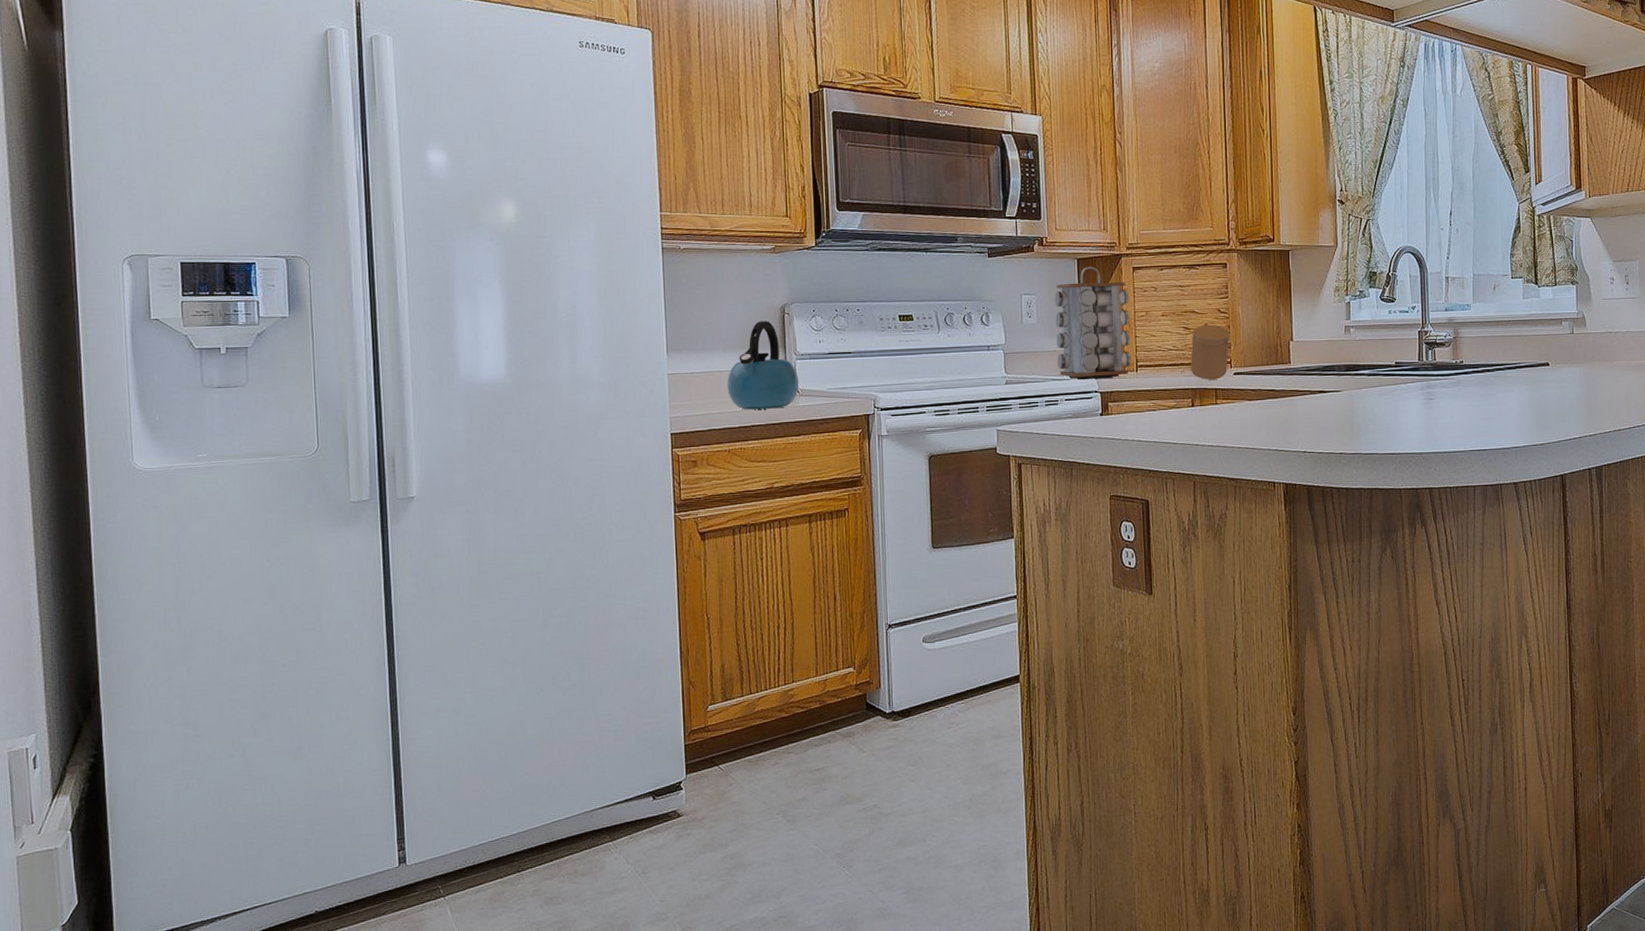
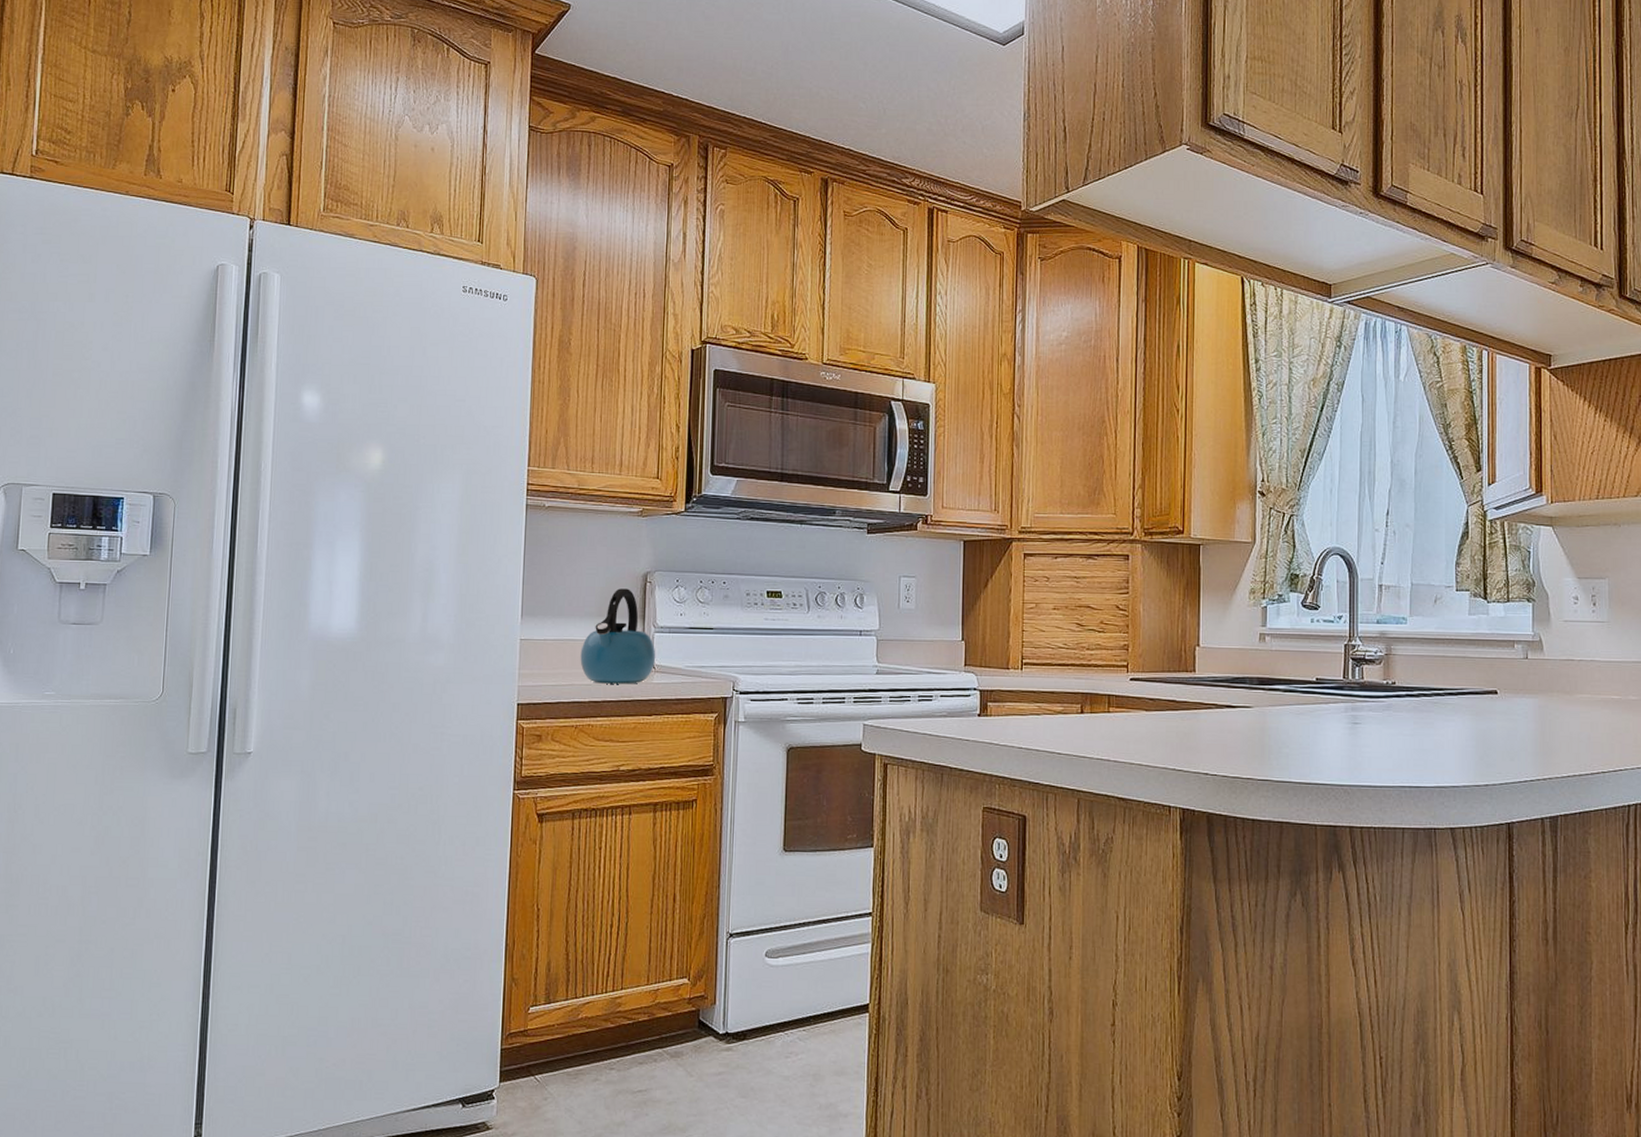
spice rack: present [1054,266,1132,379] -> none [934,549,1018,675]
canister: present [1176,322,1240,380] -> none [1066,619,1139,684]

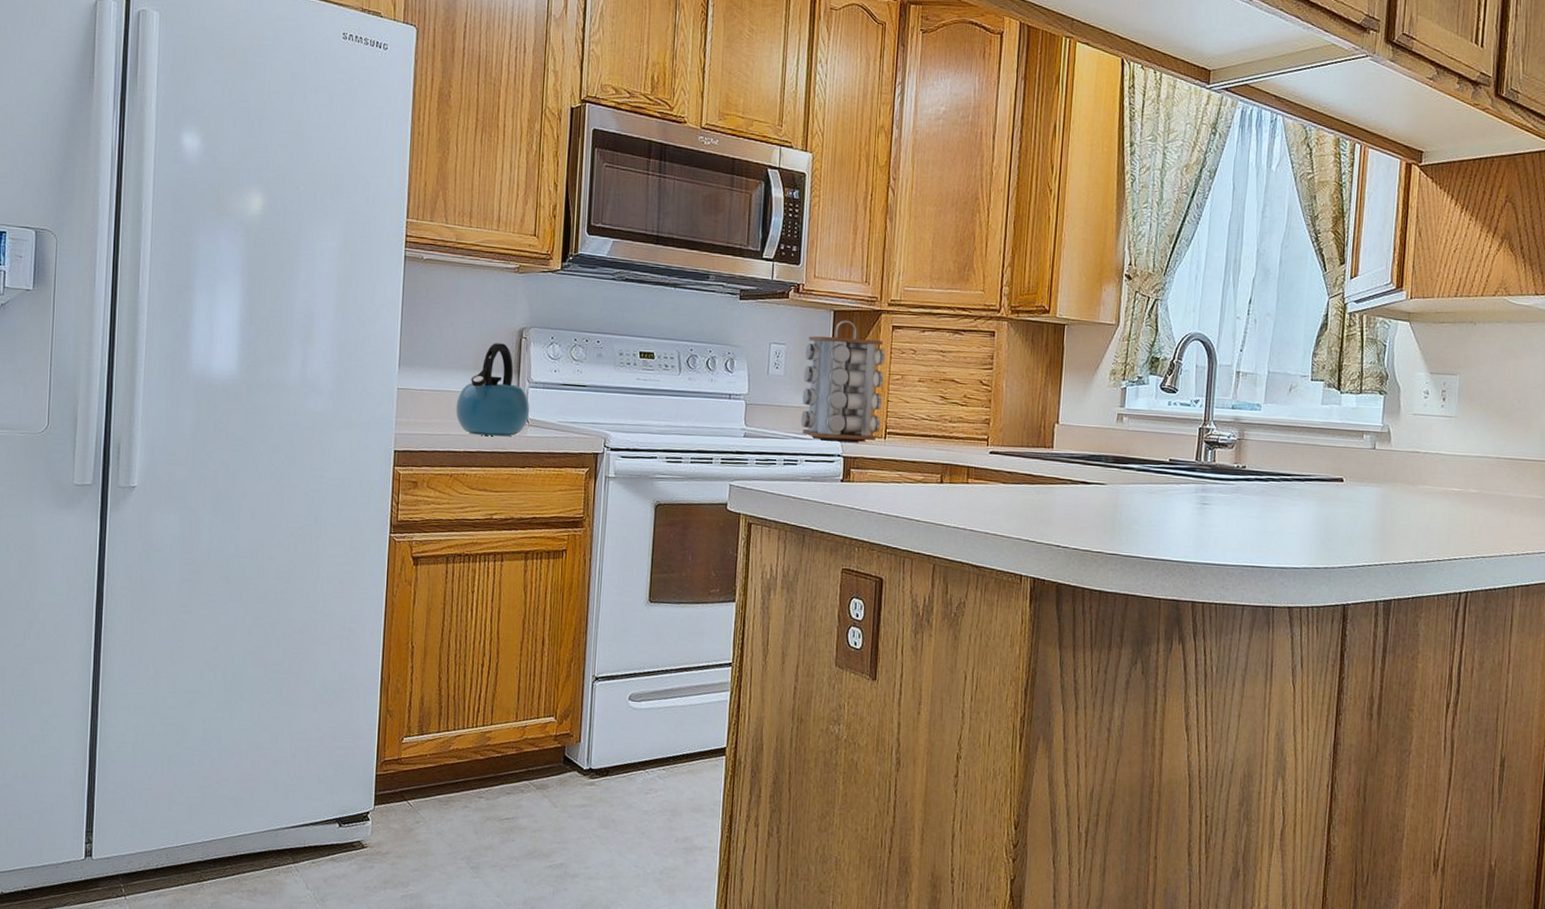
spice rack: none [934,549,1018,675] -> present [801,320,886,442]

